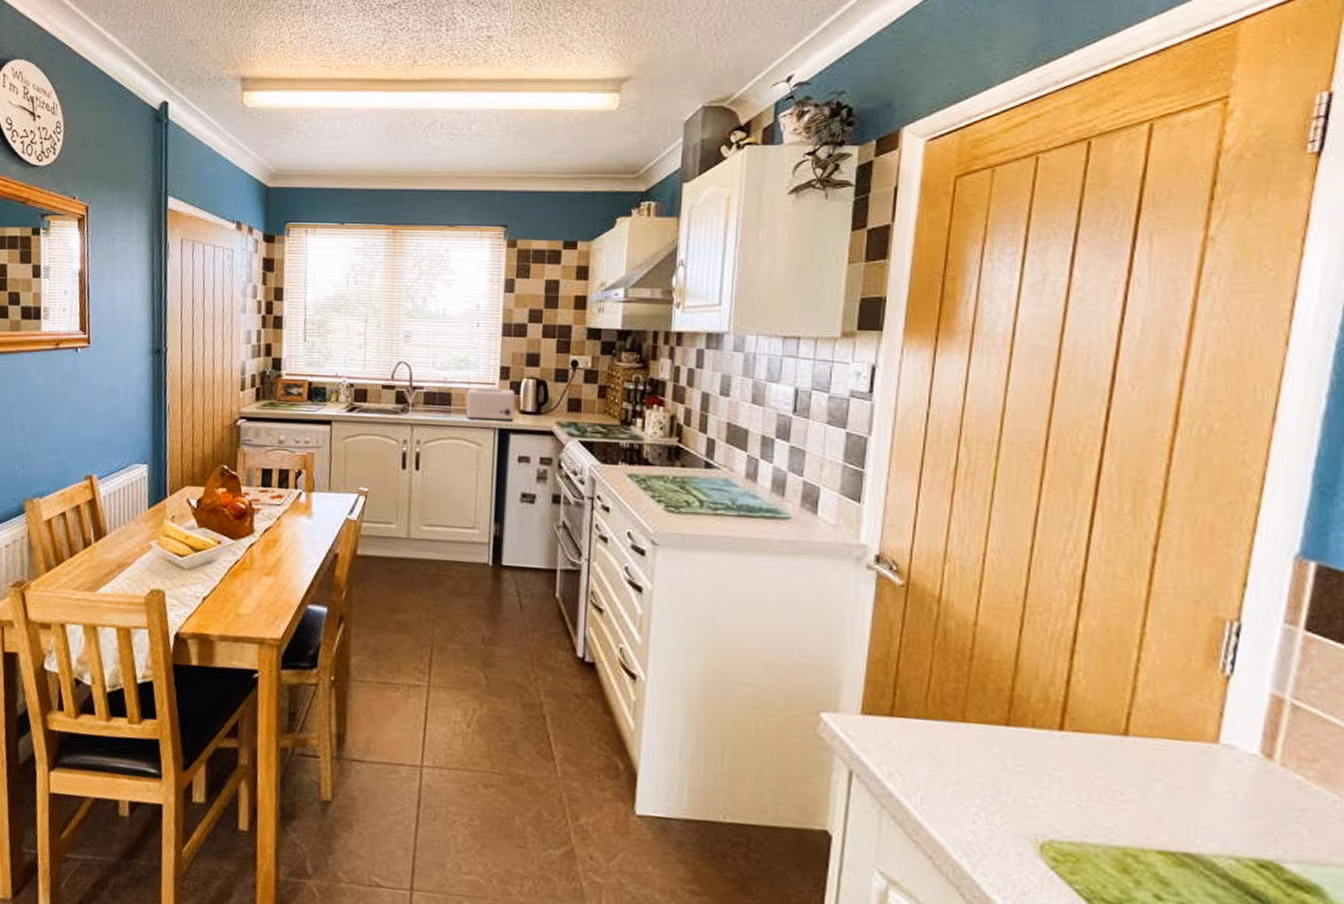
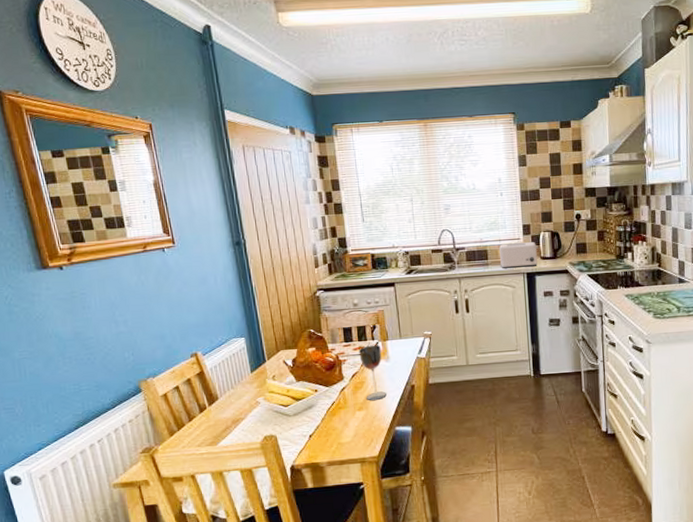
wineglass: none [276,494,304,566] -> present [359,345,386,400]

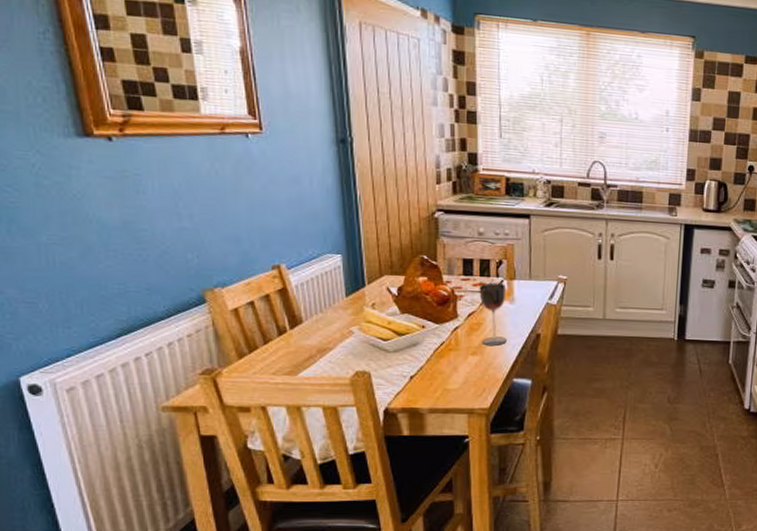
toaster: present [499,241,539,269] -> none [656,187,702,219]

